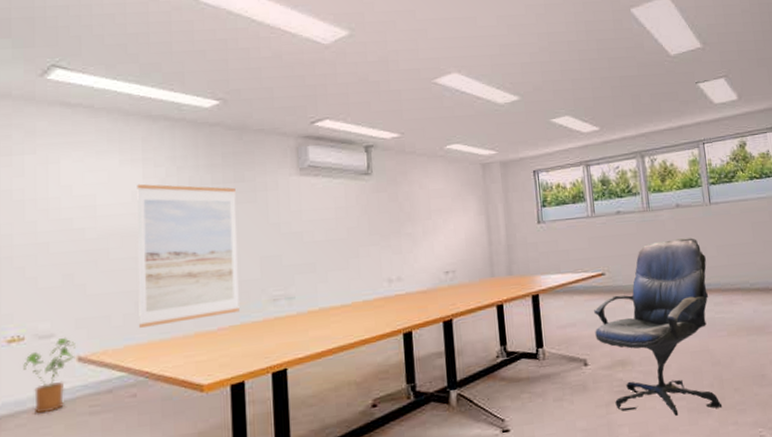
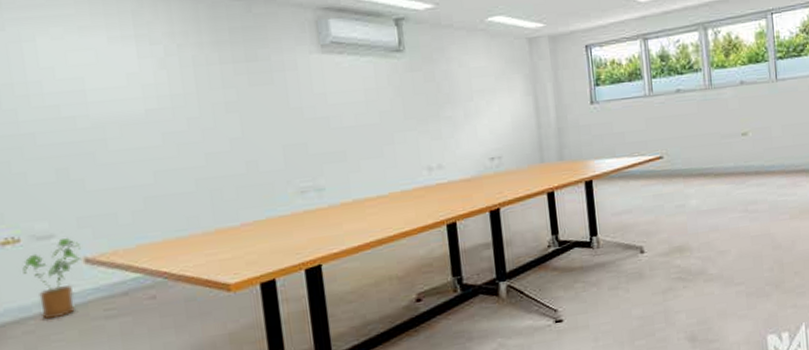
wall art: present [137,184,240,328] -> none [131,64,264,225]
office chair: present [594,238,723,416] -> none [651,117,782,301]

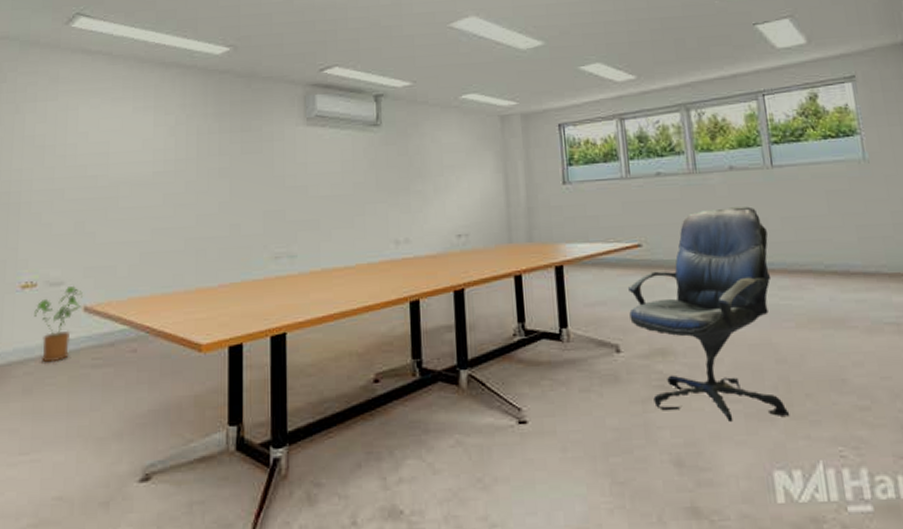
office chair: none [651,117,782,301] -> present [628,206,790,422]

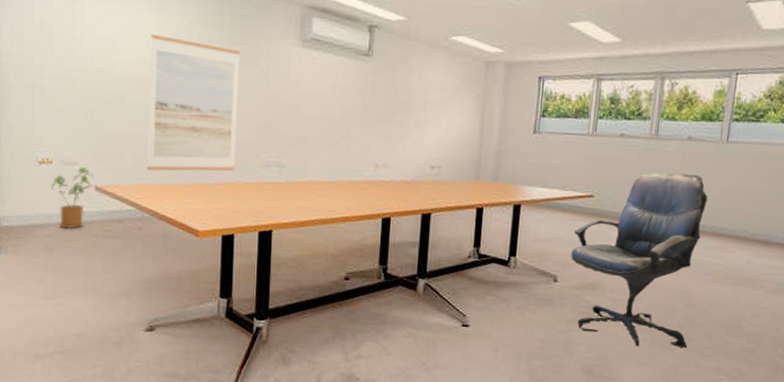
wall art: none [143,131,242,280] -> present [147,33,240,171]

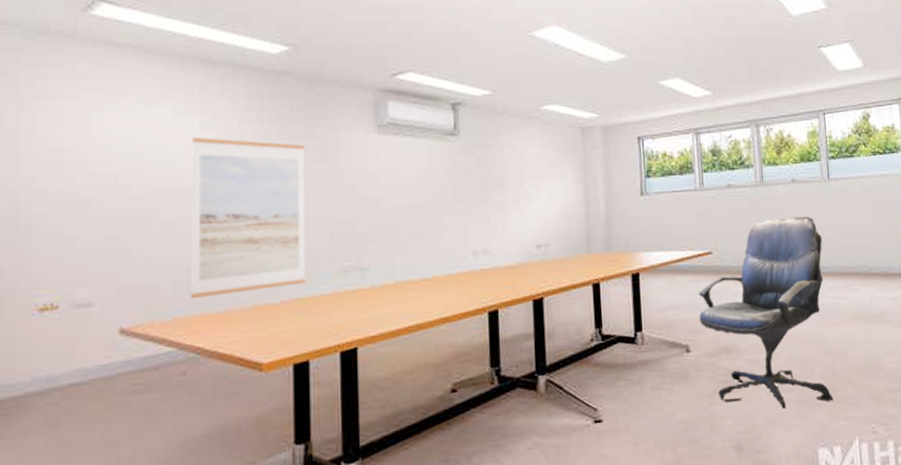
house plant: present [51,166,93,230] -> none [57,306,117,392]

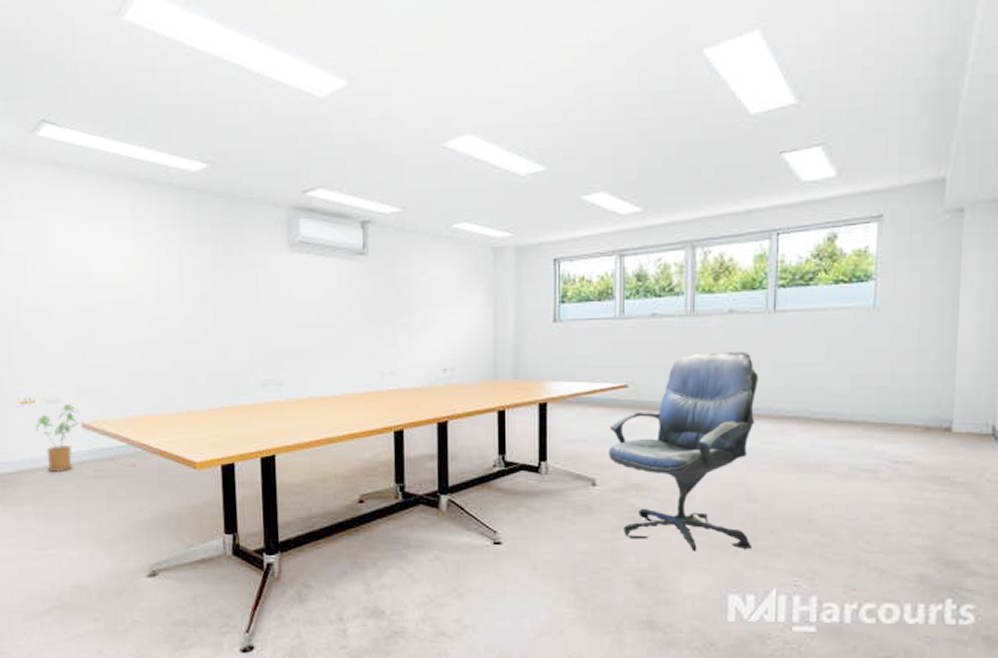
house plant: none [57,306,117,392] -> present [35,403,80,473]
wall art: present [191,137,306,298] -> none [128,253,229,401]

